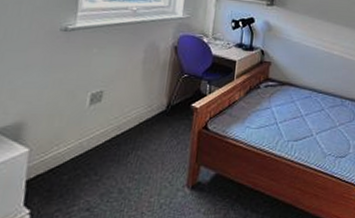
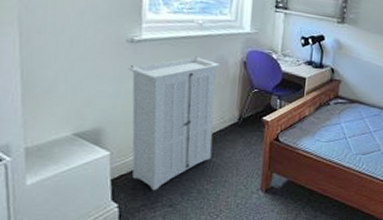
storage cabinet: none [50,42,152,193] -> present [128,56,221,191]

